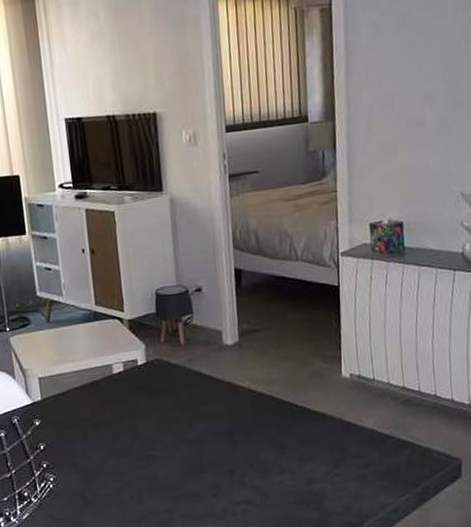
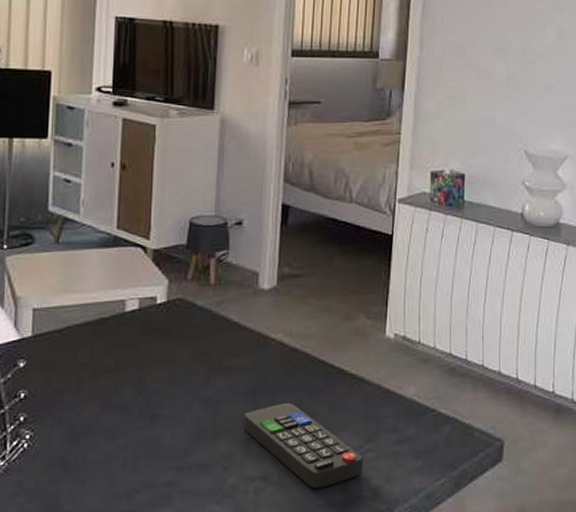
remote control: none [225,438,334,509] -> present [244,402,364,490]

